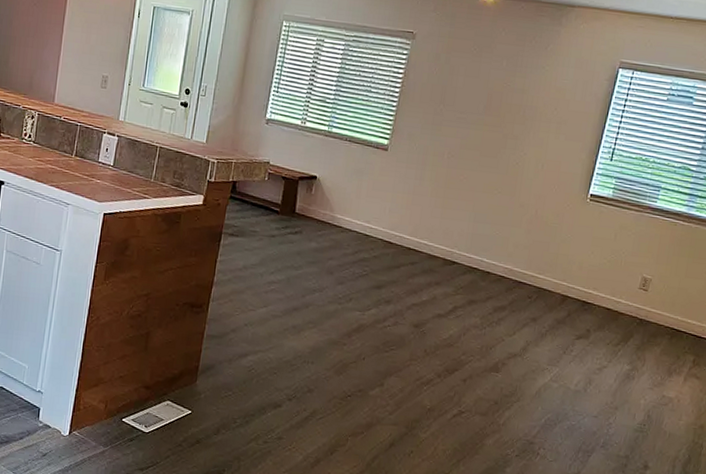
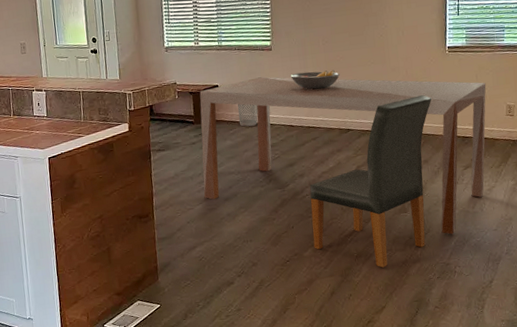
table: none [270,177,625,410] -> present [199,77,486,235]
wastebasket: none [330,203,357,233] -> present [237,103,258,127]
dining chair: none [383,242,558,430] -> present [310,94,432,268]
fruit bowl: none [402,183,460,209] -> present [290,70,340,90]

